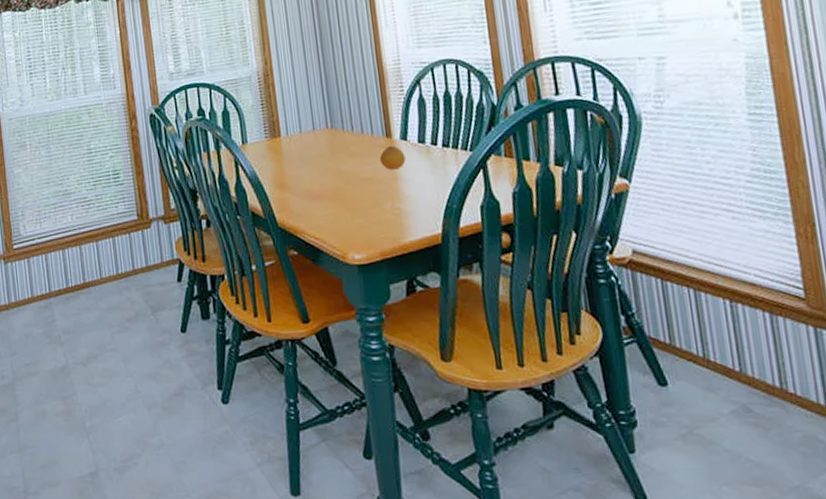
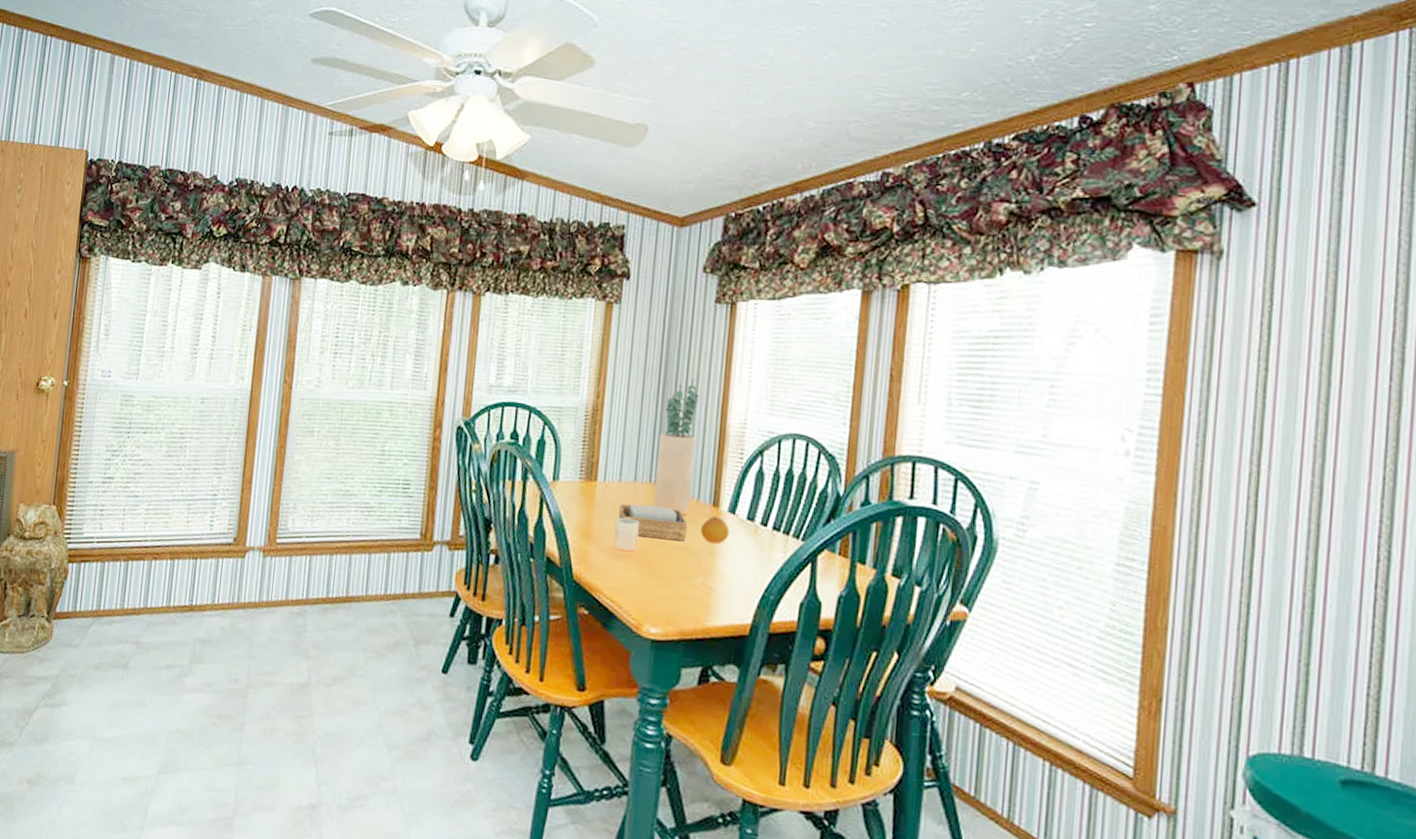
mug: none [304,163,328,193] -> present [613,517,640,552]
napkin holder: none [305,146,369,178] -> present [619,504,688,542]
vase: none [326,30,367,152] -> present [653,379,700,517]

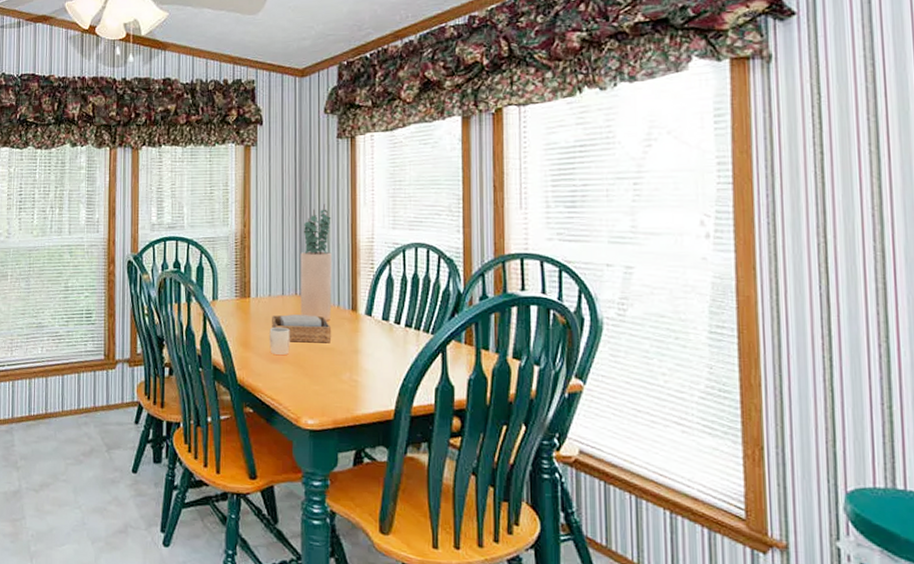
fruit: present [701,517,729,543] -> none [344,320,368,342]

